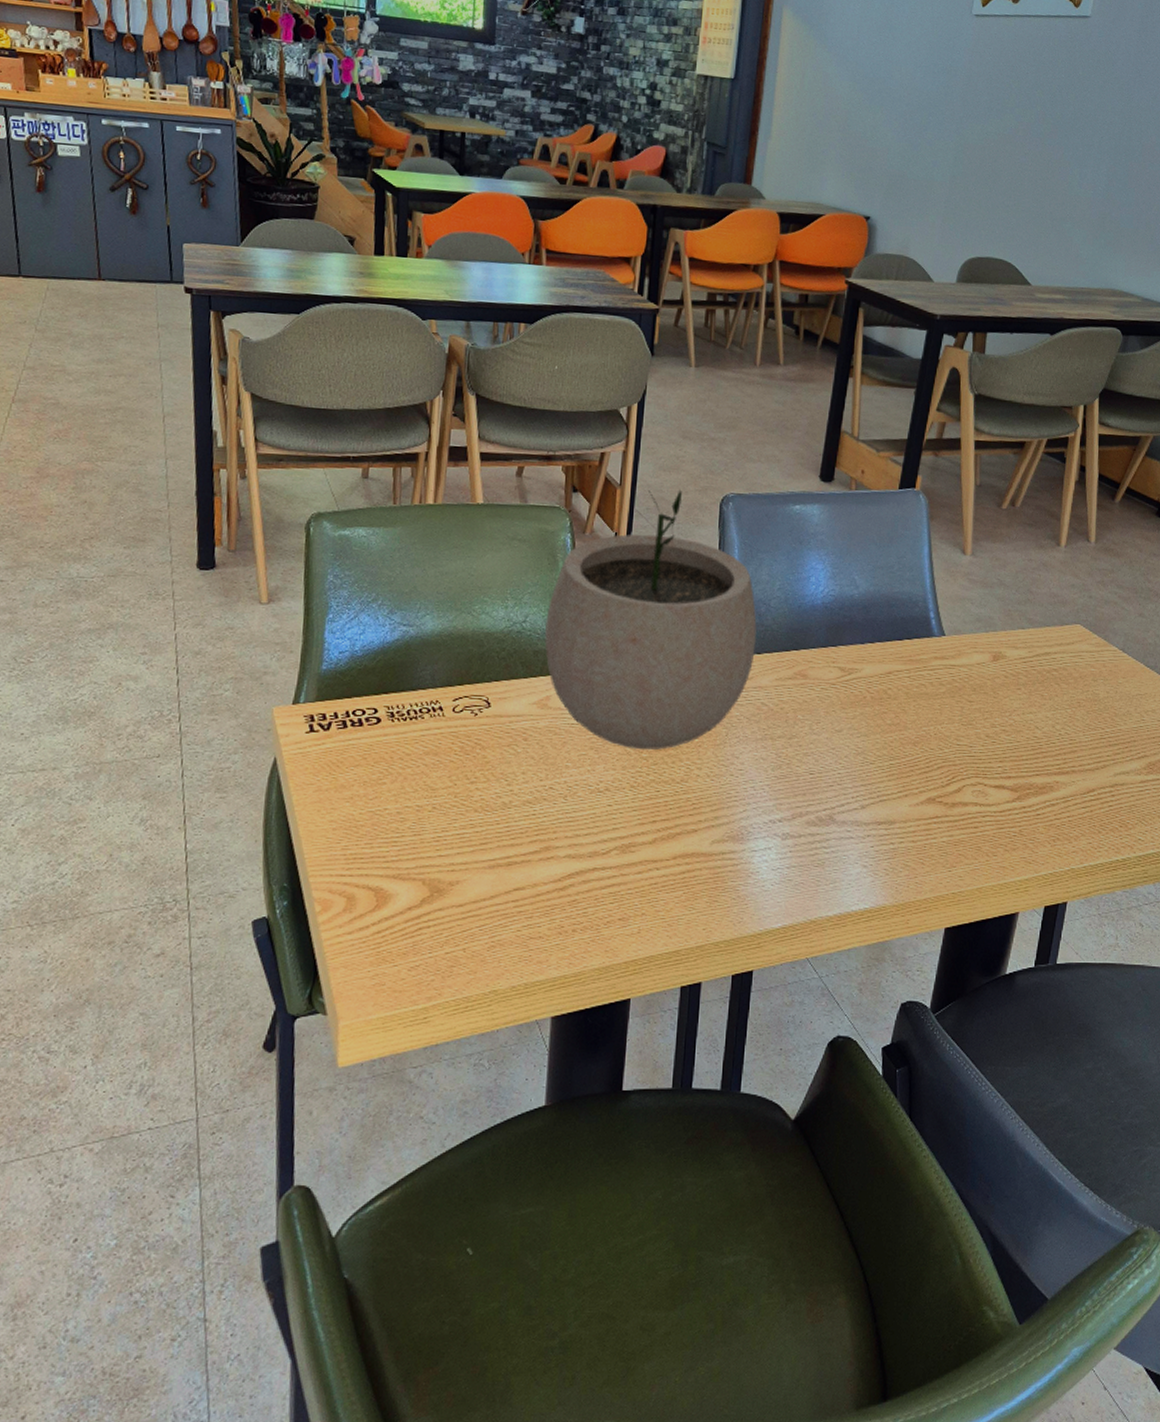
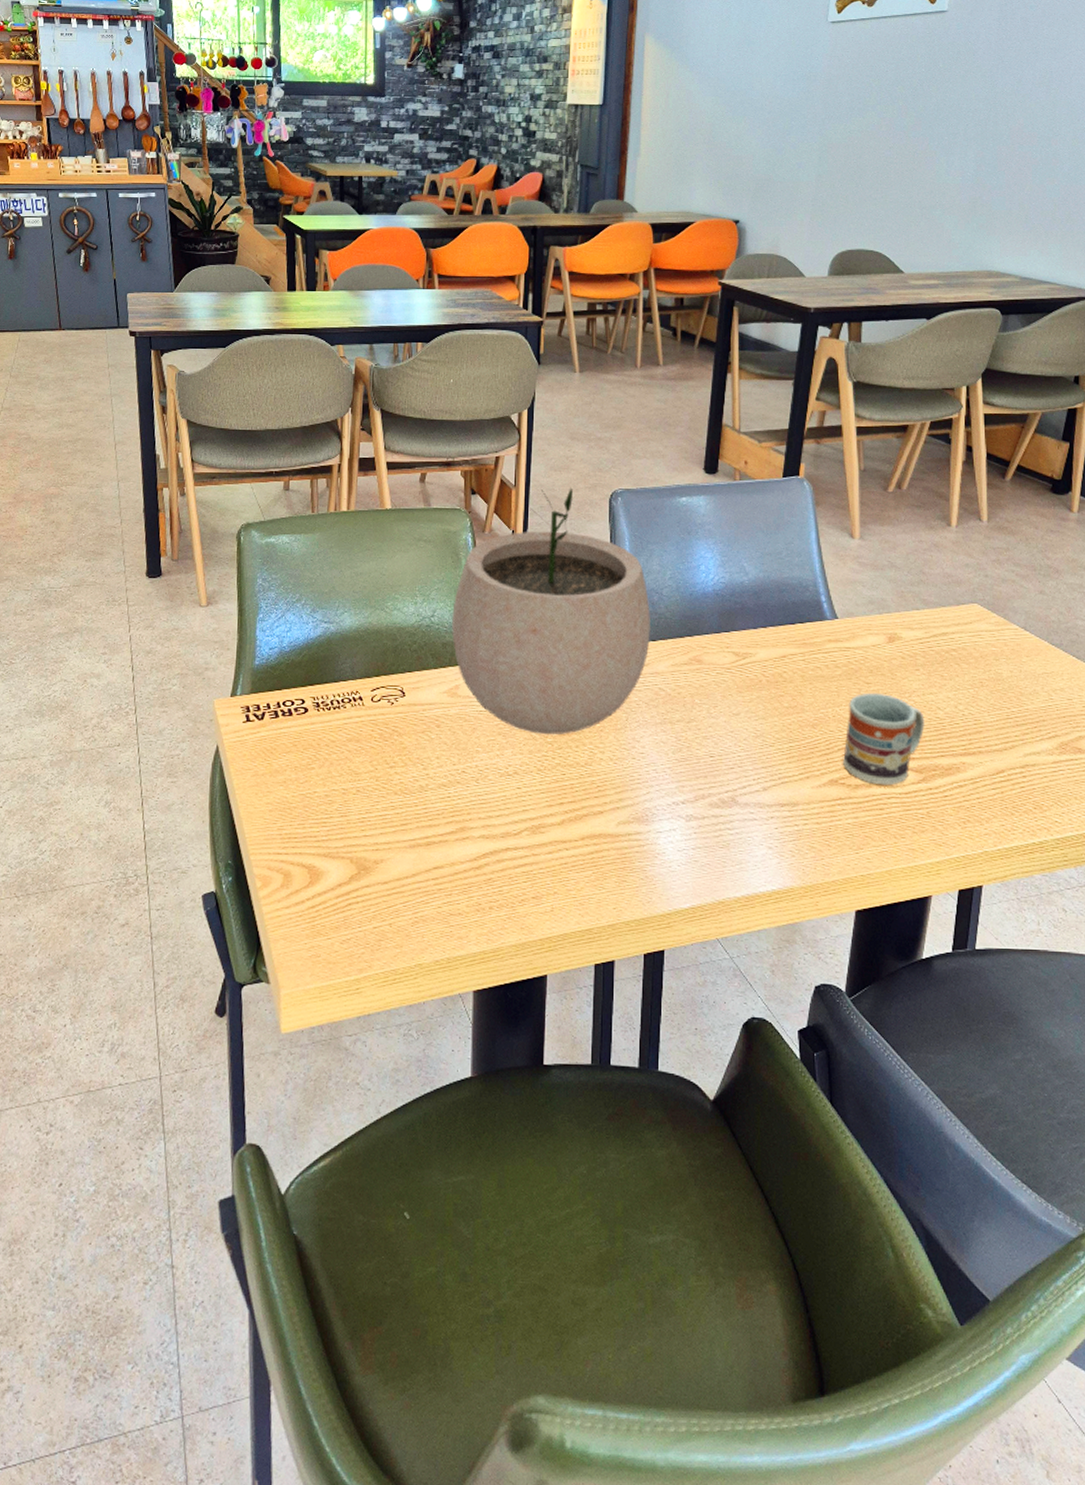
cup: none [941,711,1023,804] -> present [843,692,925,786]

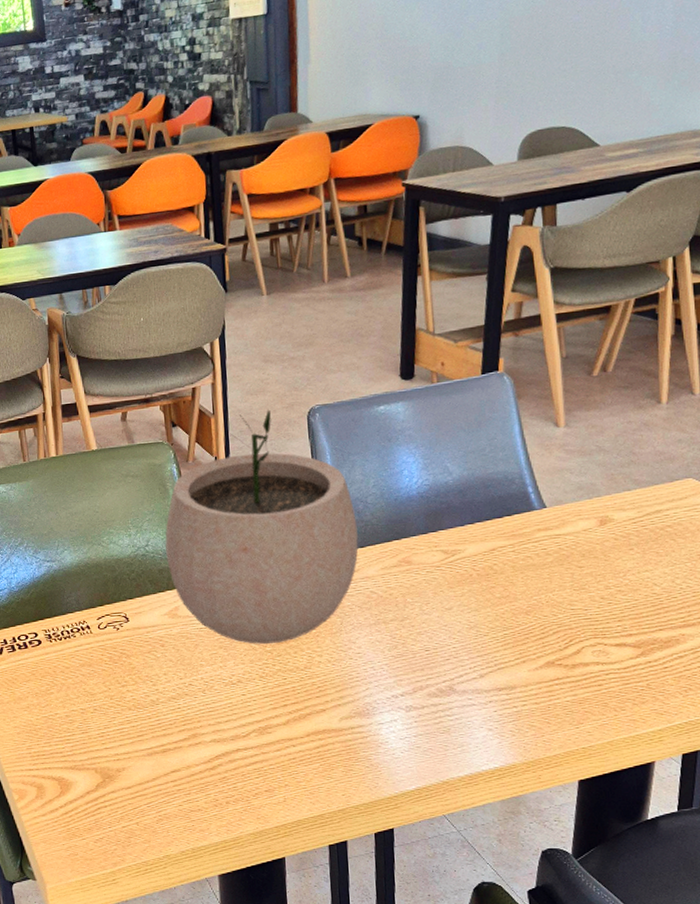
cup: present [843,692,925,786] -> none [558,575,641,663]

